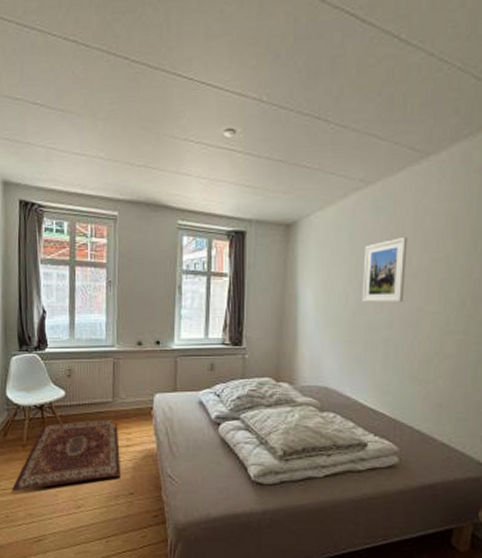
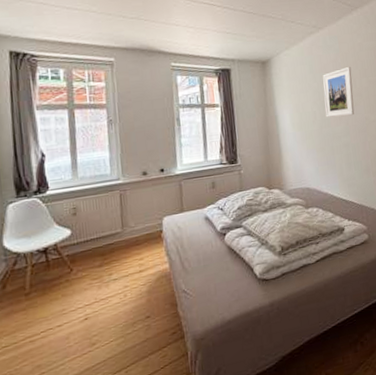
rug: present [11,420,121,492] -> none [14,249,136,347]

